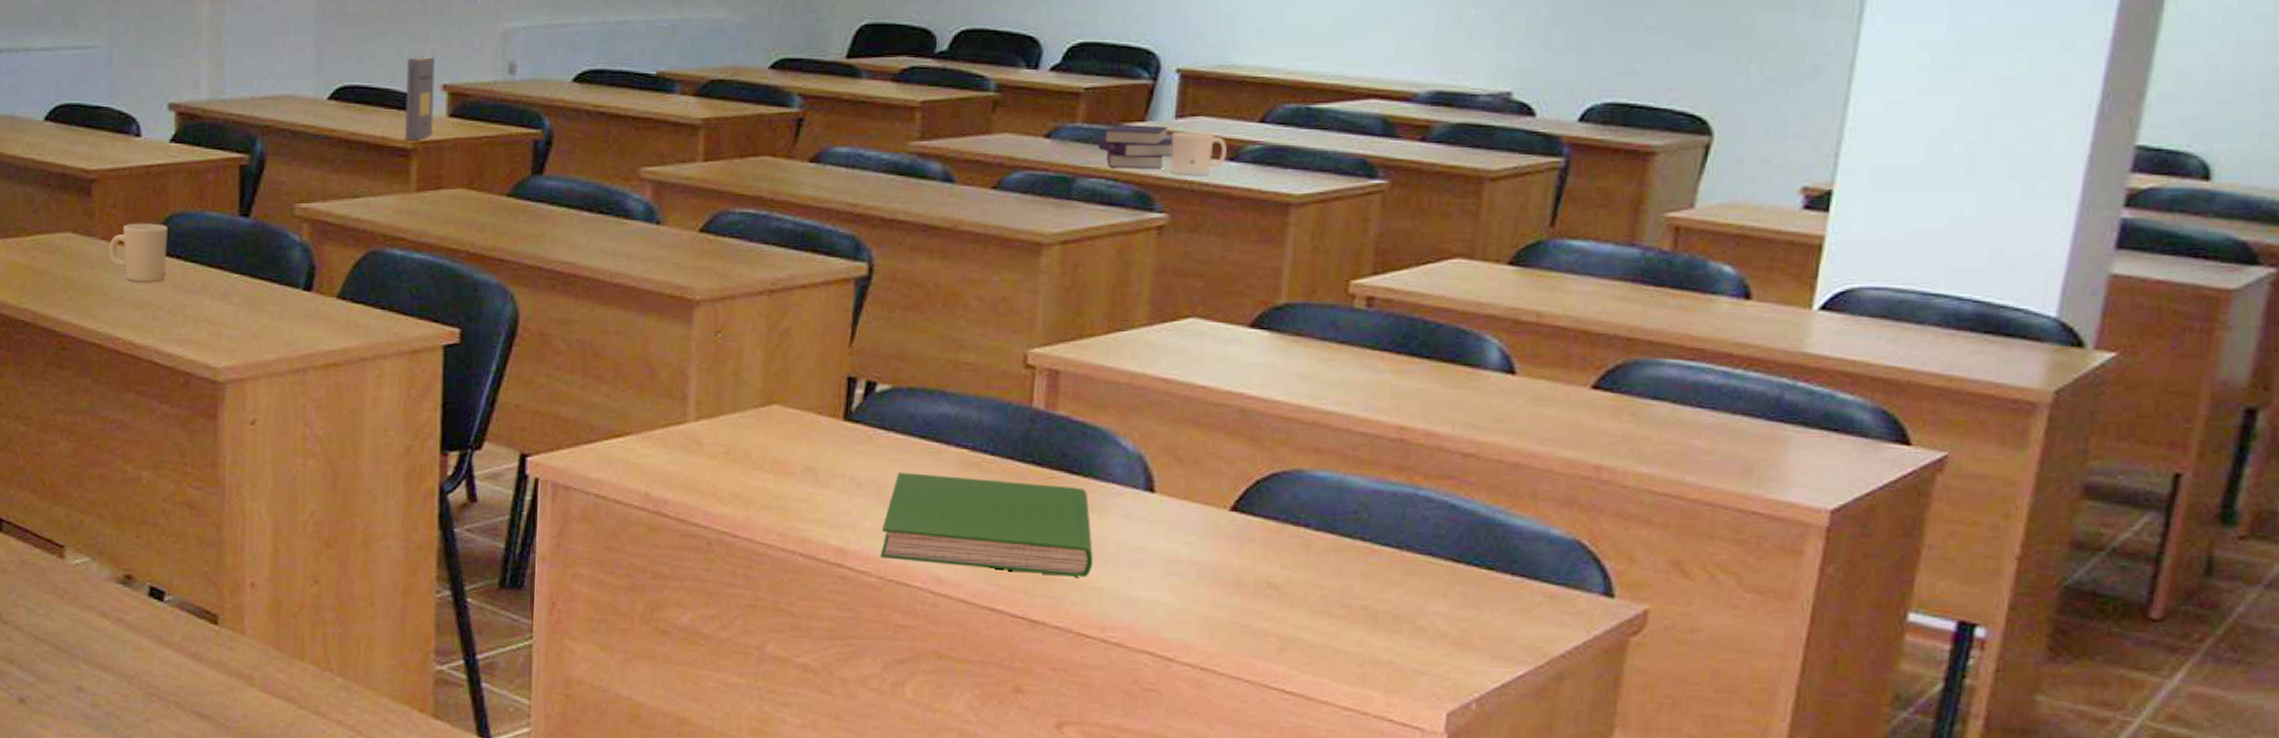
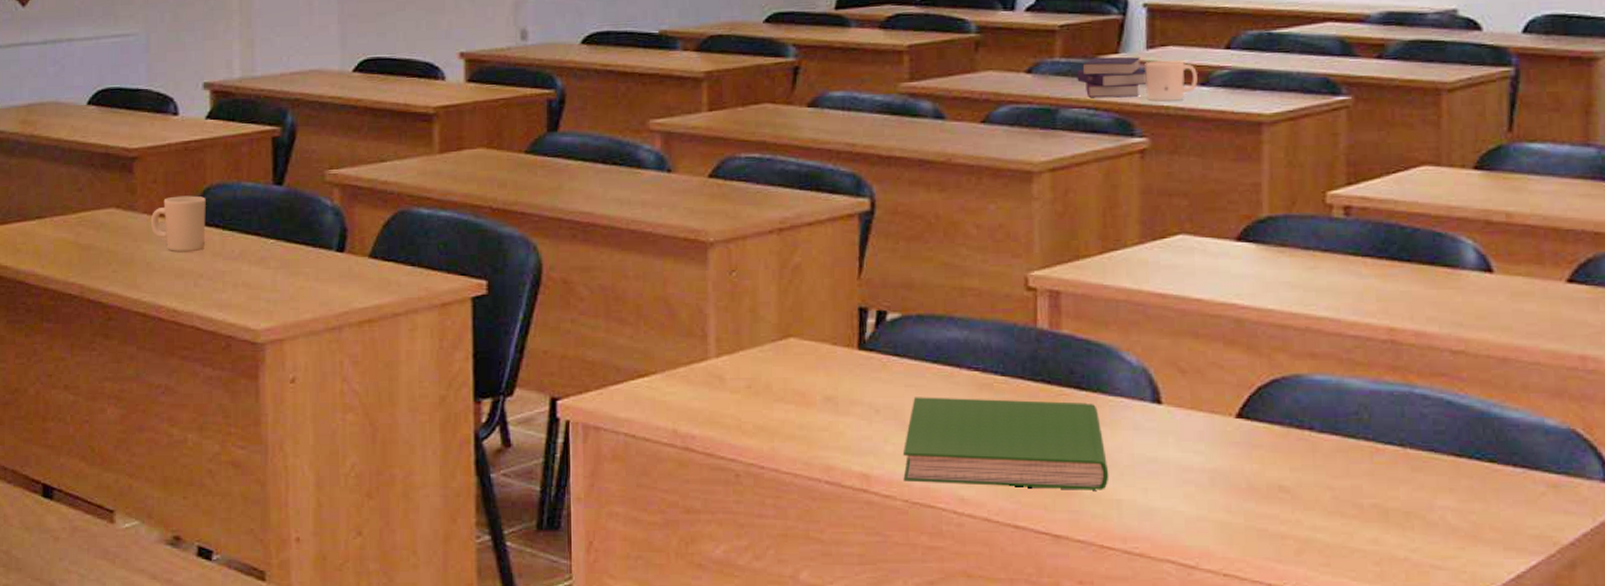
book: present [405,57,435,141] -> none [426,28,452,106]

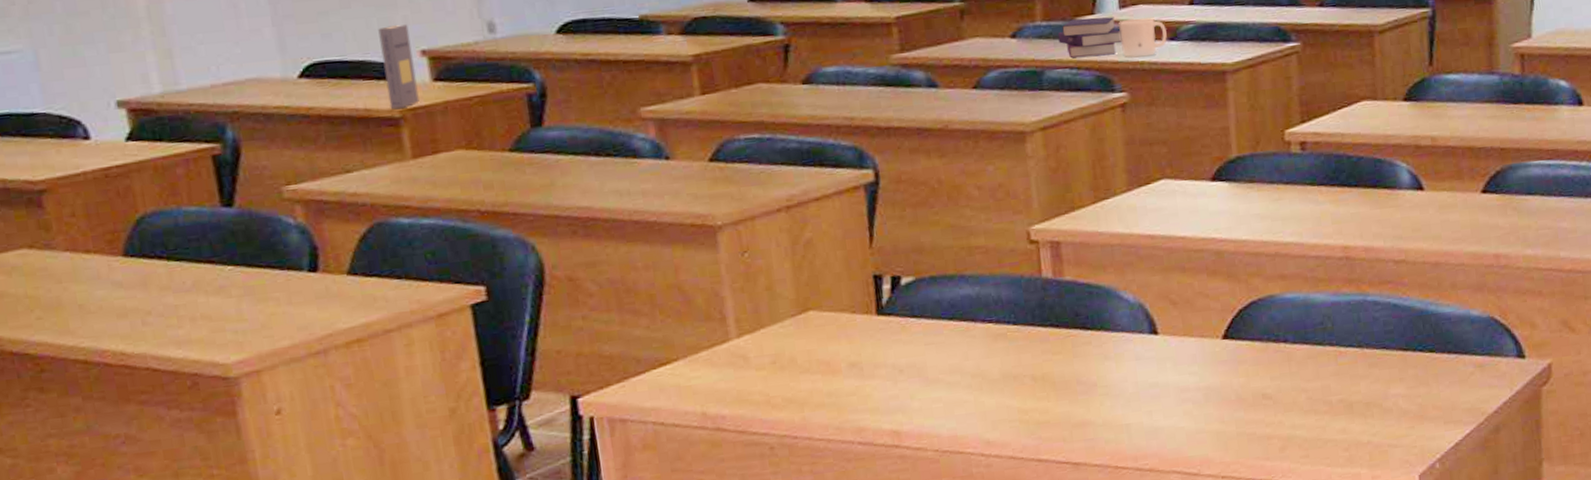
mug: present [150,195,206,251] -> none [75,226,148,290]
book: none [426,28,452,106] -> present [378,24,420,109]
hardcover book: present [902,397,1109,490] -> none [929,341,1118,433]

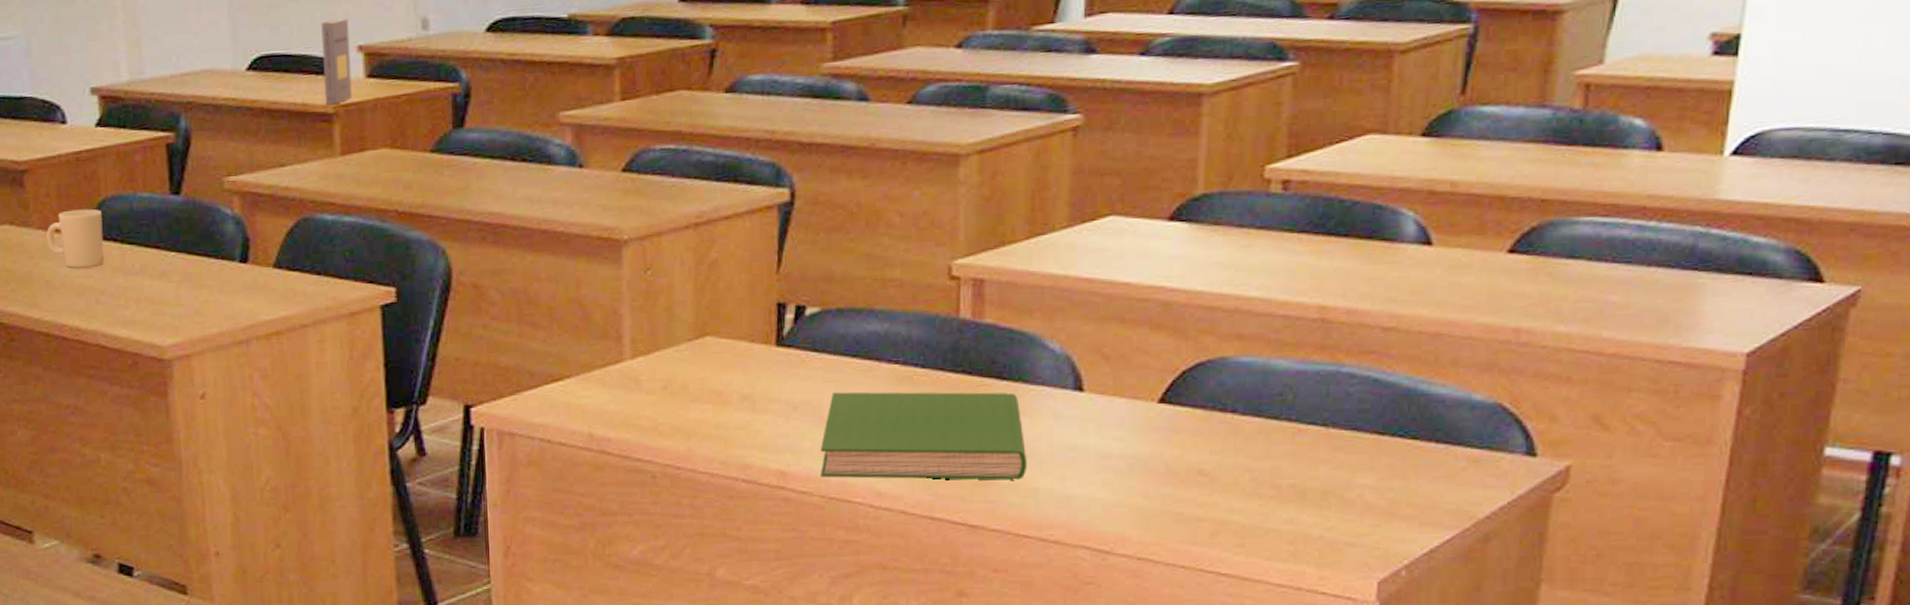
mug: none [75,226,148,290] -> present [46,209,104,268]
hardcover book: none [929,341,1118,433] -> present [820,391,1028,480]
book: present [1058,17,1122,59] -> none [1009,26,1083,73]
mug: present [1119,18,1167,58] -> none [1082,29,1137,75]

